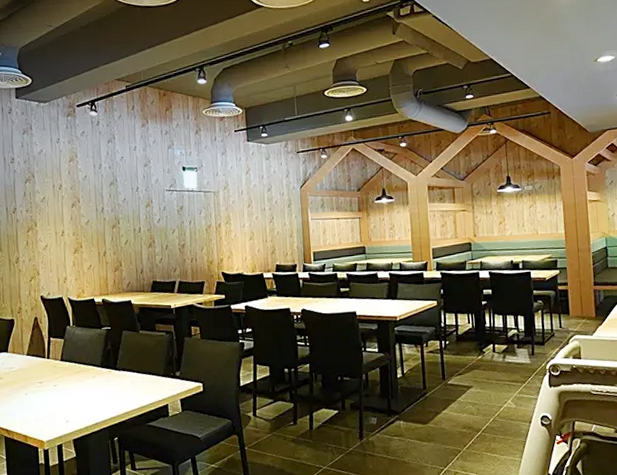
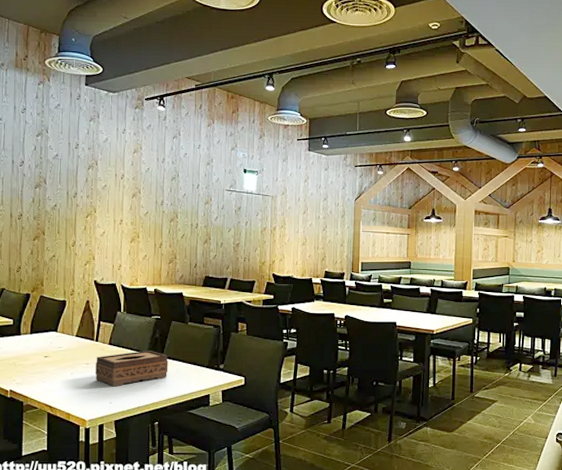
tissue box: none [49,363,124,404] -> present [96,350,168,387]

